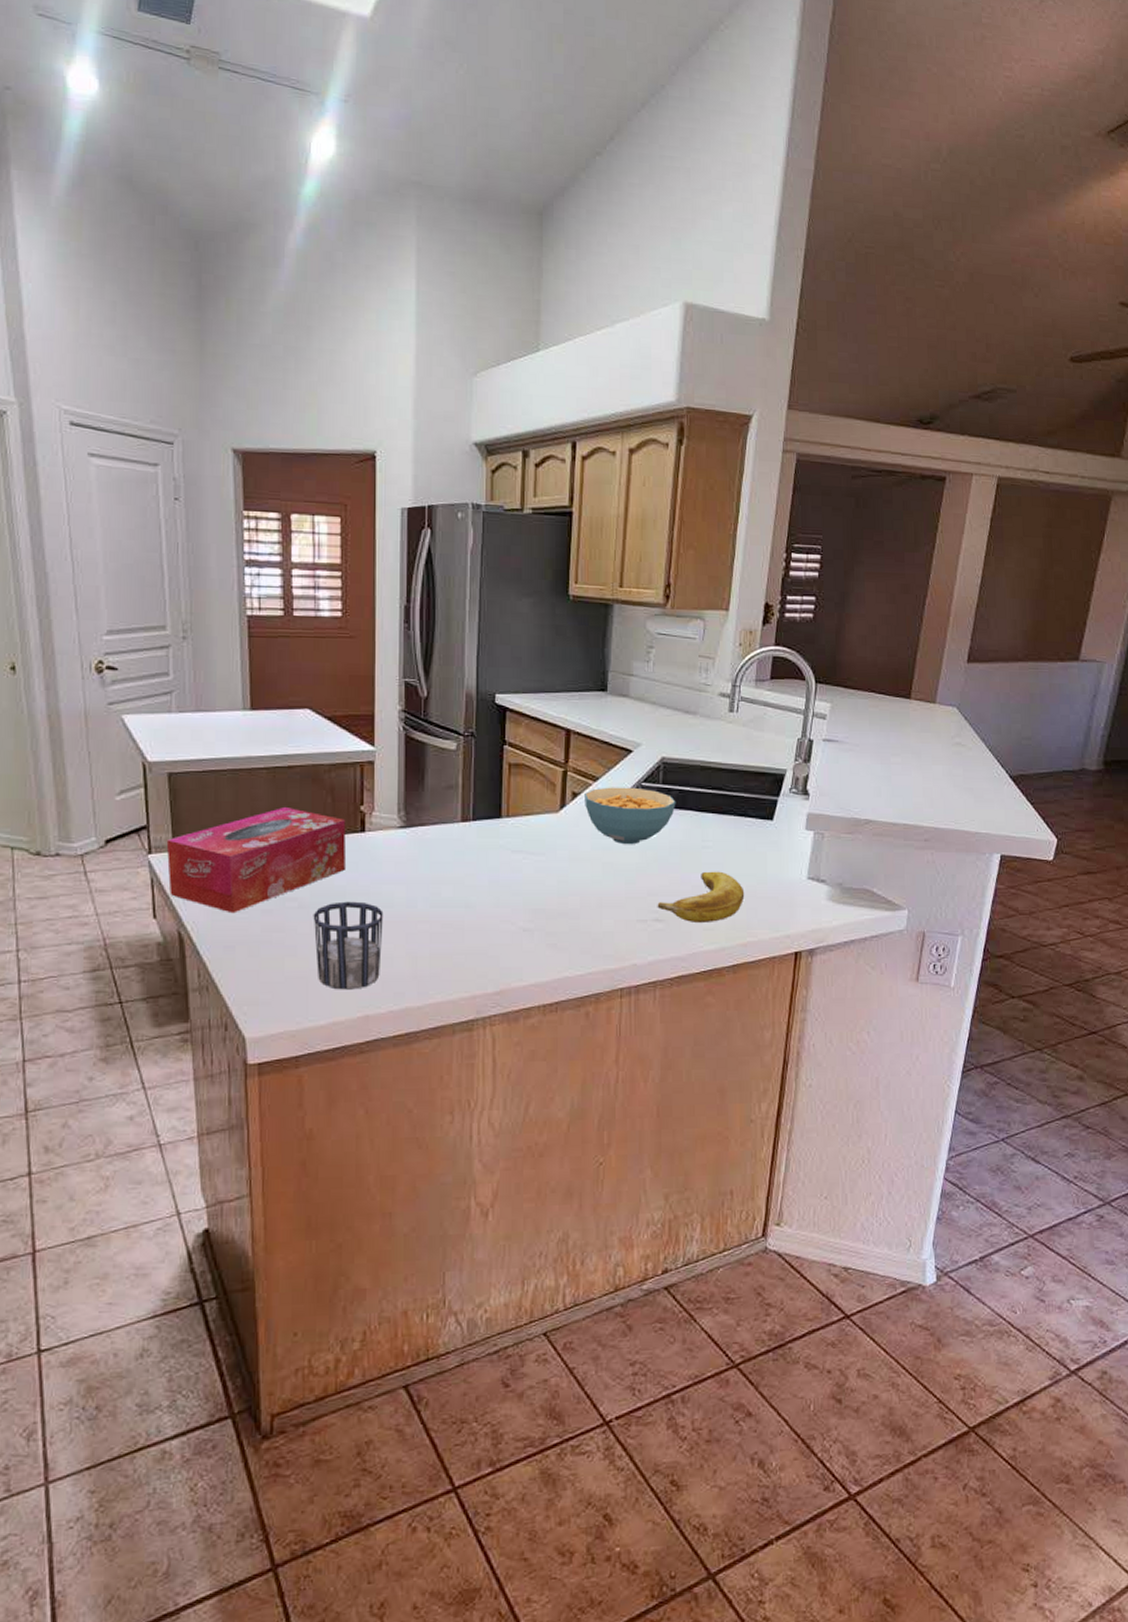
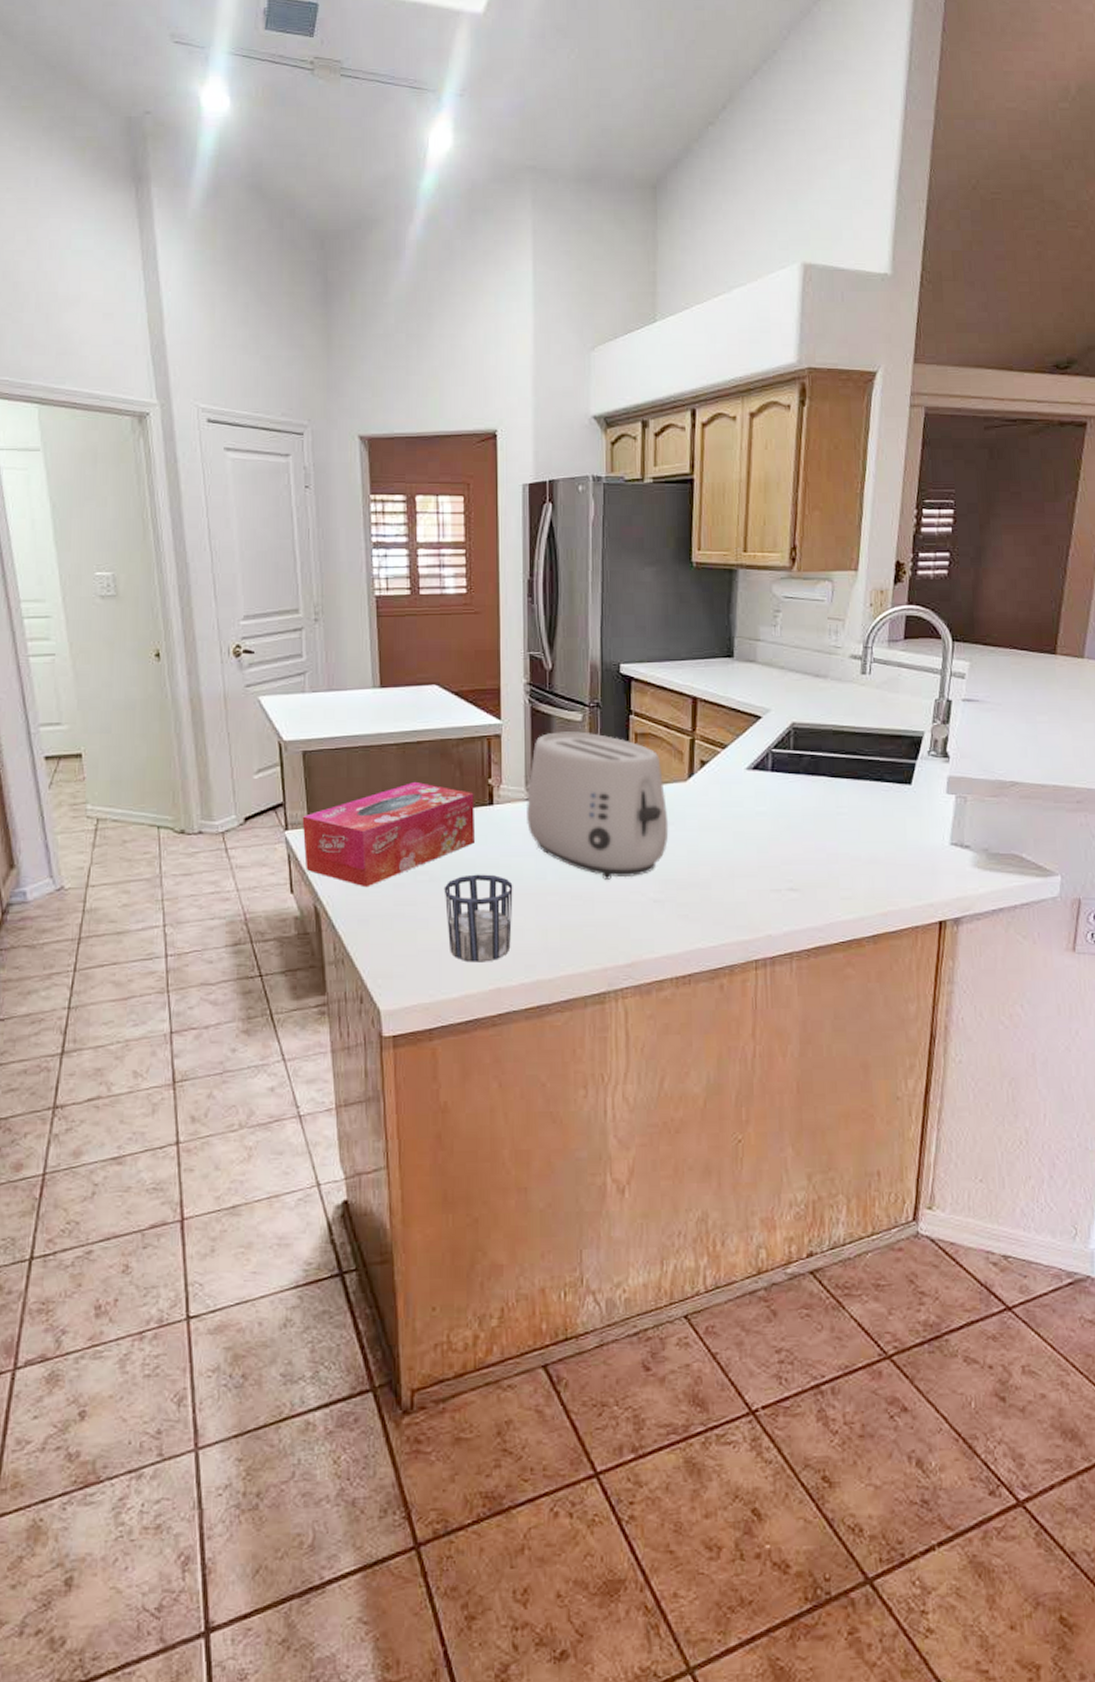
toaster: none [399,760,540,908] -> present [527,731,669,880]
cereal bowl: present [585,787,676,845] -> none [713,754,809,813]
banana: present [657,871,745,924] -> none [791,838,884,893]

